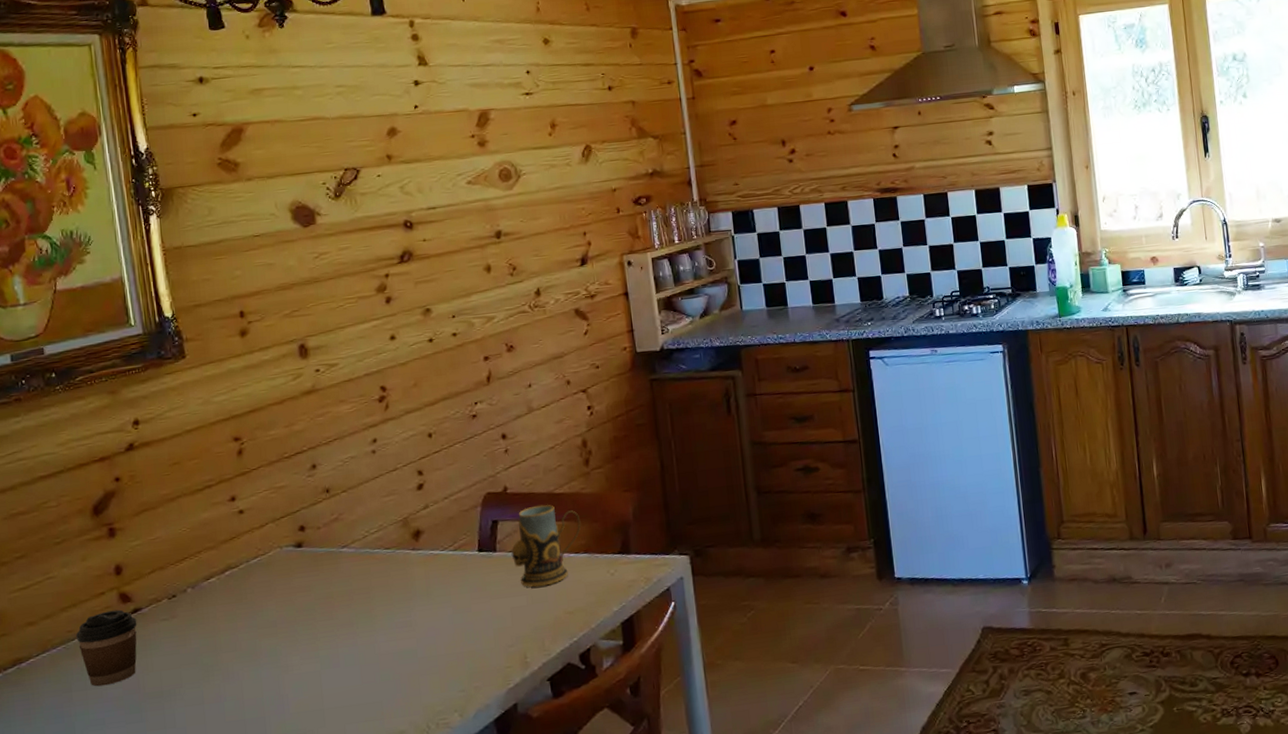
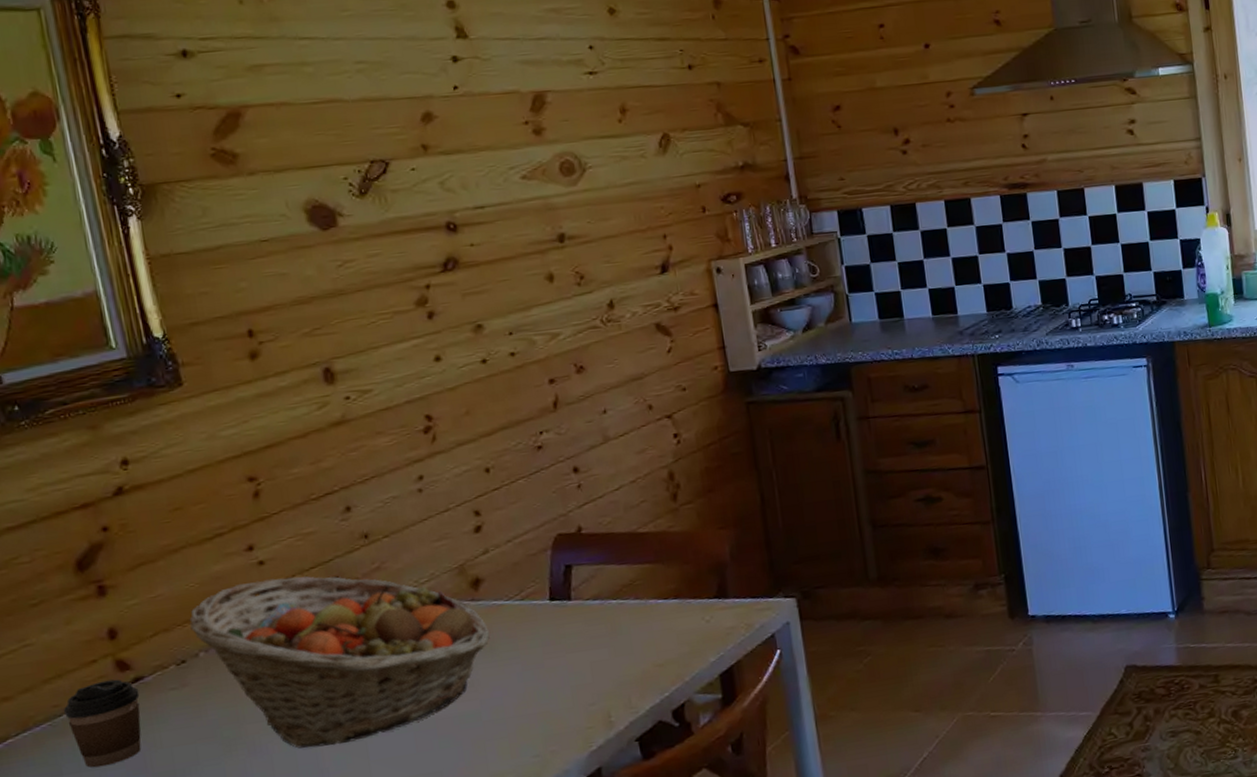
fruit basket: none [181,524,427,676] -> present [189,576,490,749]
mug: present [511,504,581,587] -> none [588,546,670,639]

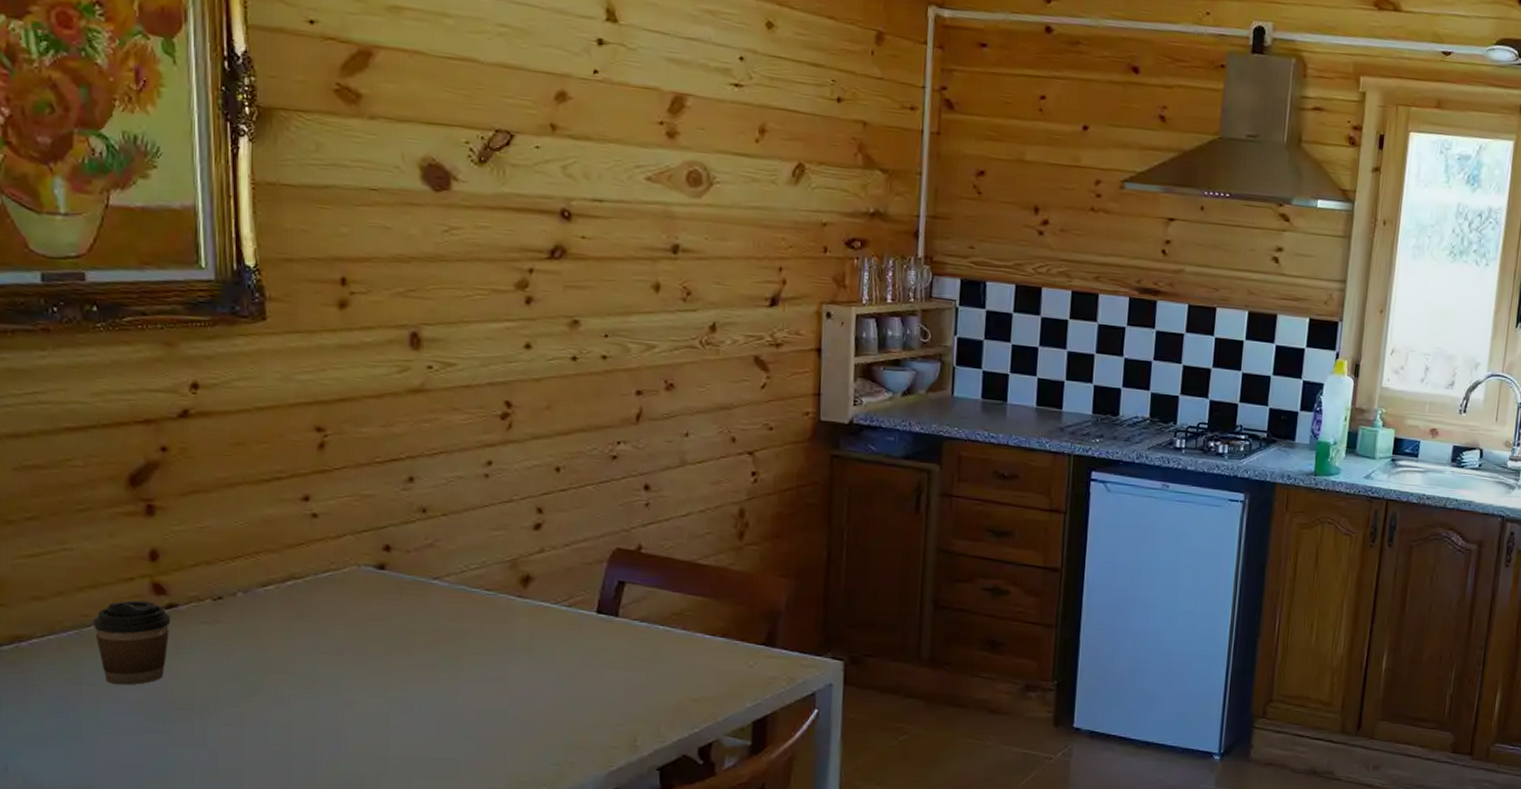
fruit basket: present [189,576,490,749] -> none [233,532,530,713]

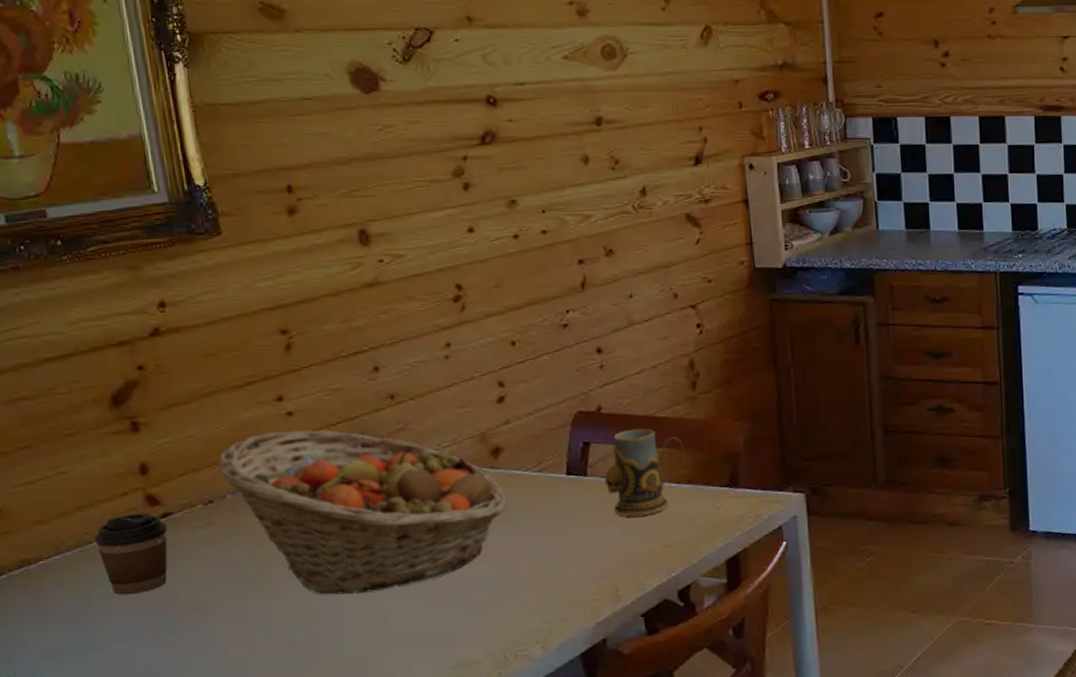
fruit basket: none [233,532,530,713] -> present [218,430,507,595]
mug: none [635,573,724,666] -> present [604,428,685,517]

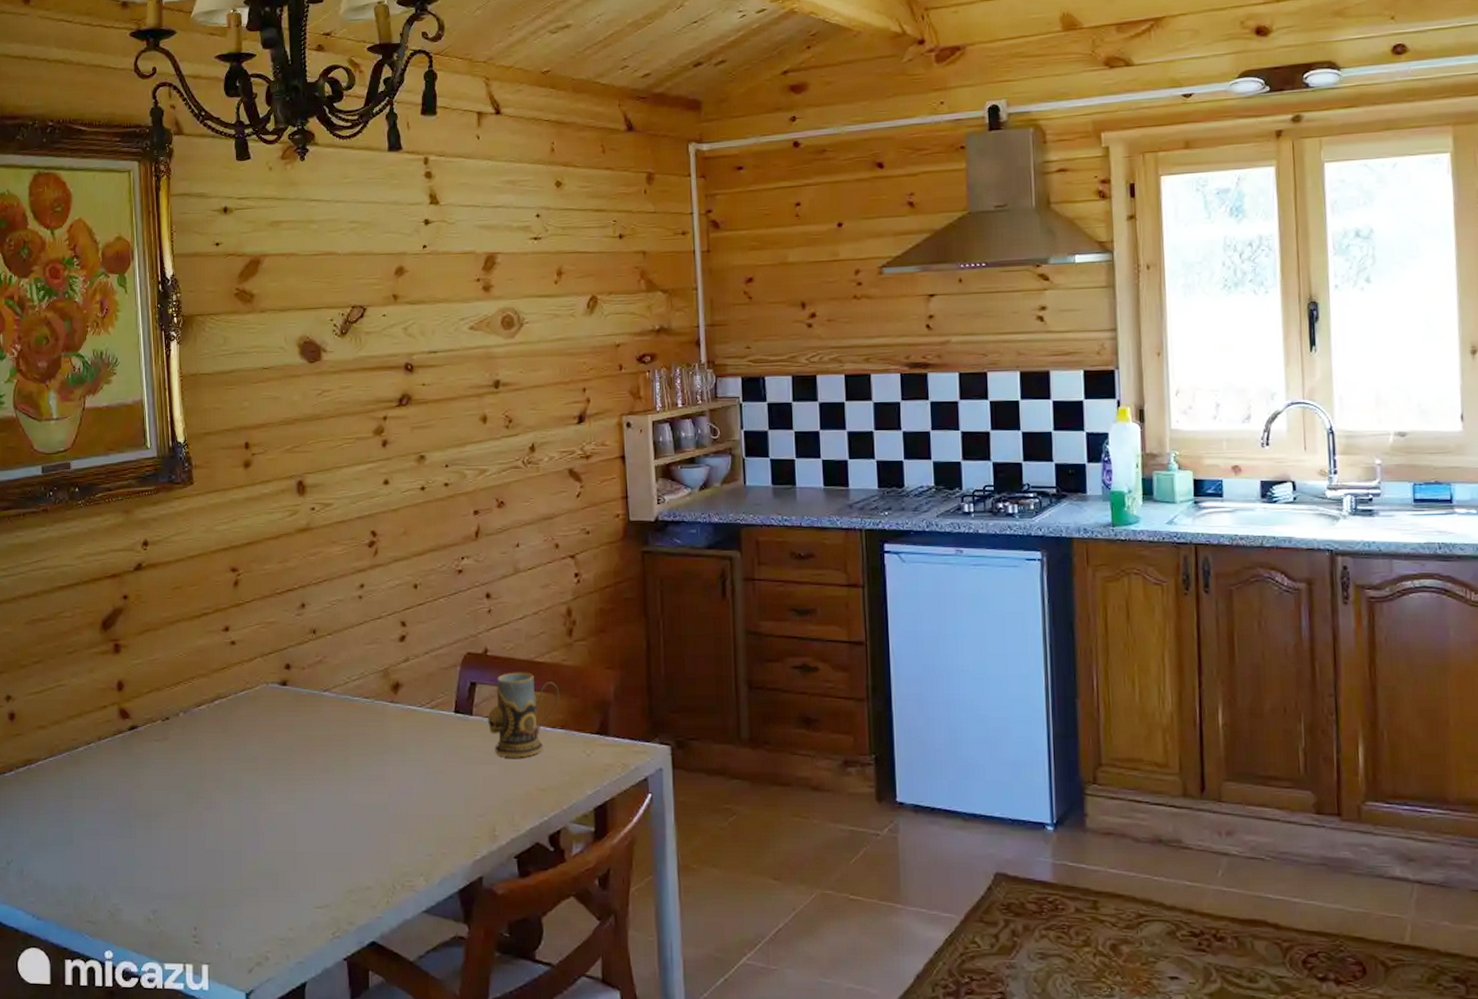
coffee cup: present [95,513,168,595] -> none [80,725,133,797]
fruit basket: present [218,430,507,595] -> none [176,658,402,813]

